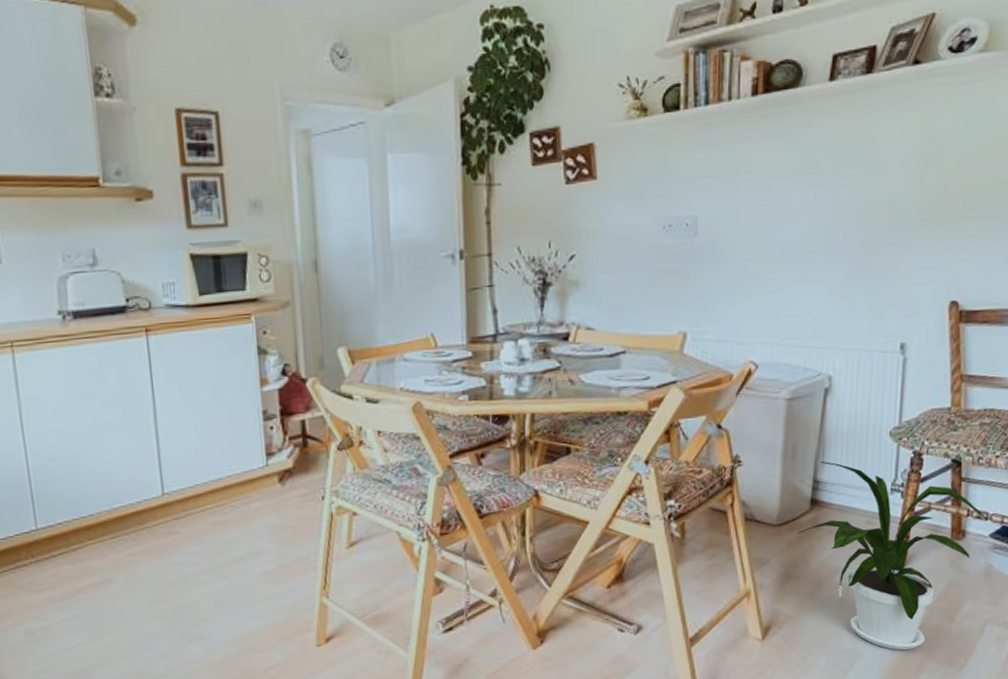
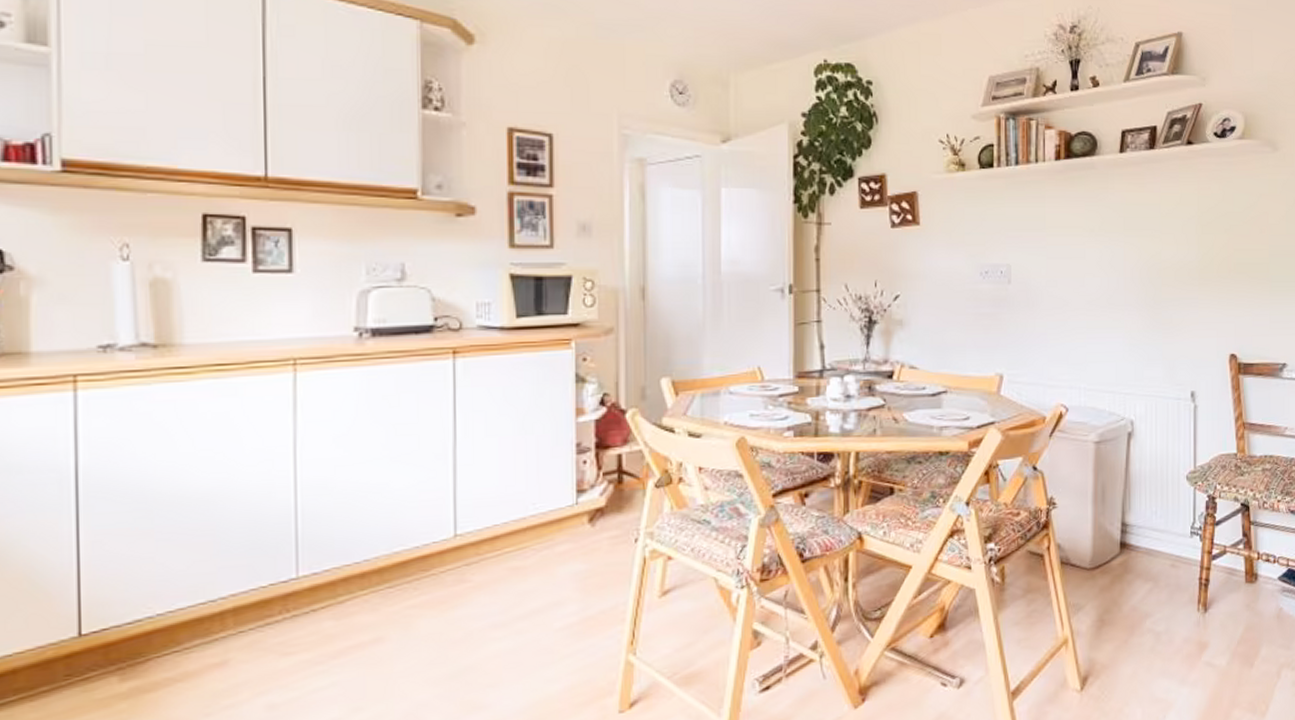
house plant: present [797,461,988,651] -> none [1109,504,1276,699]

